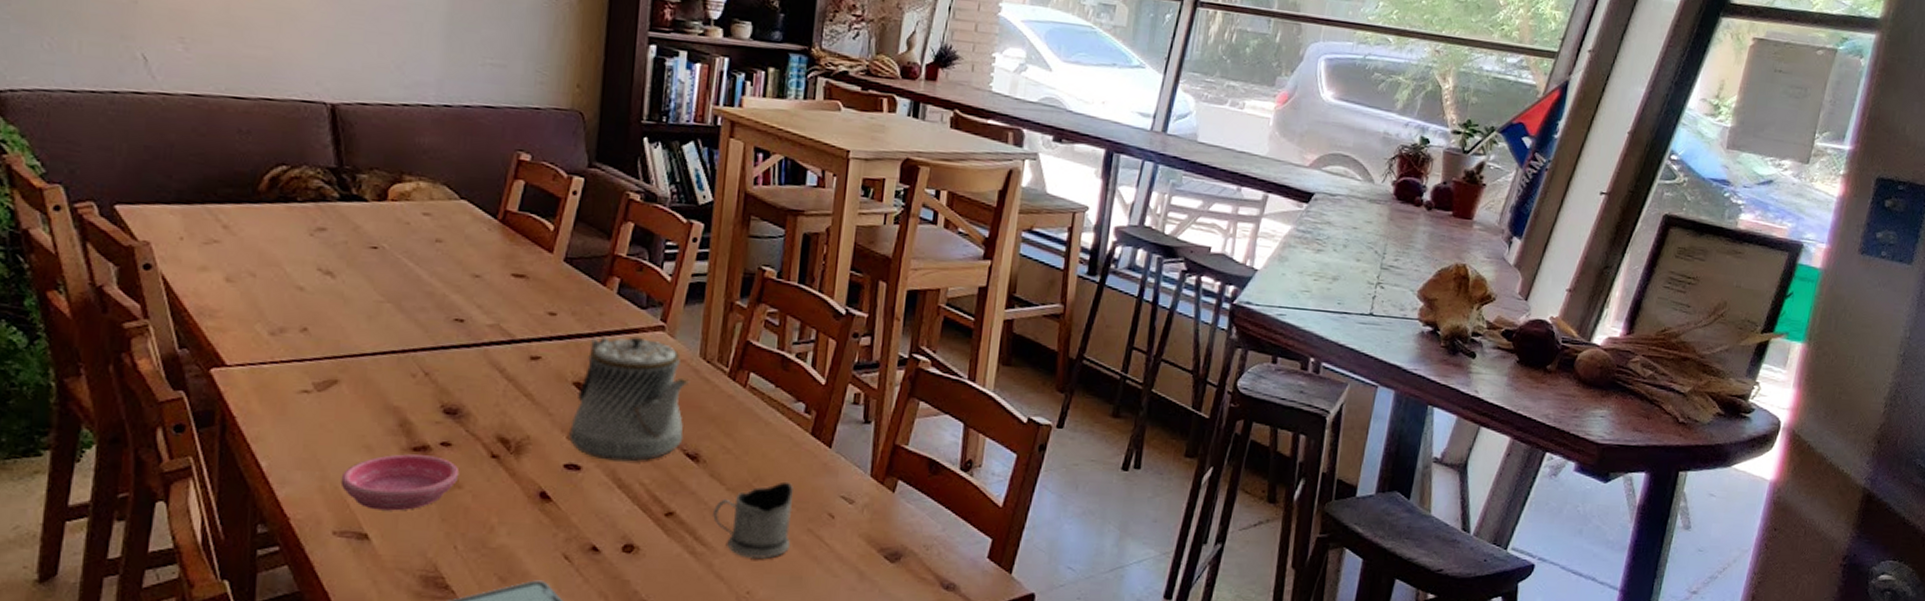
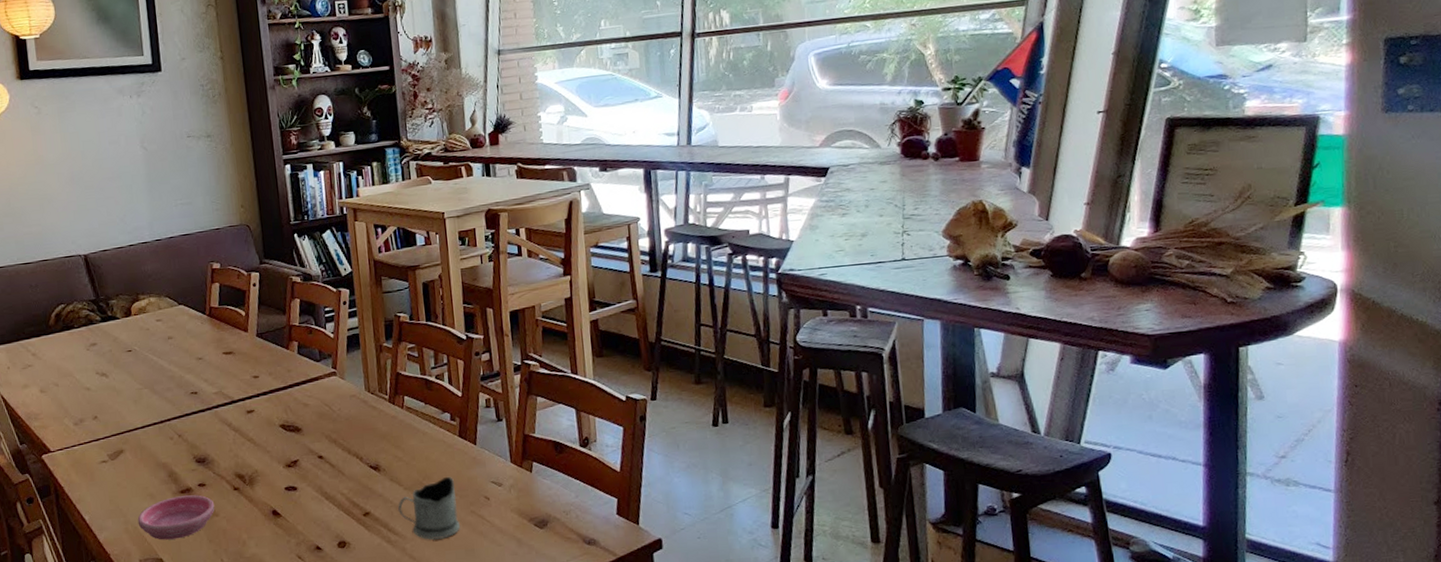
teapot: present [569,336,690,462] -> none [284,383,366,480]

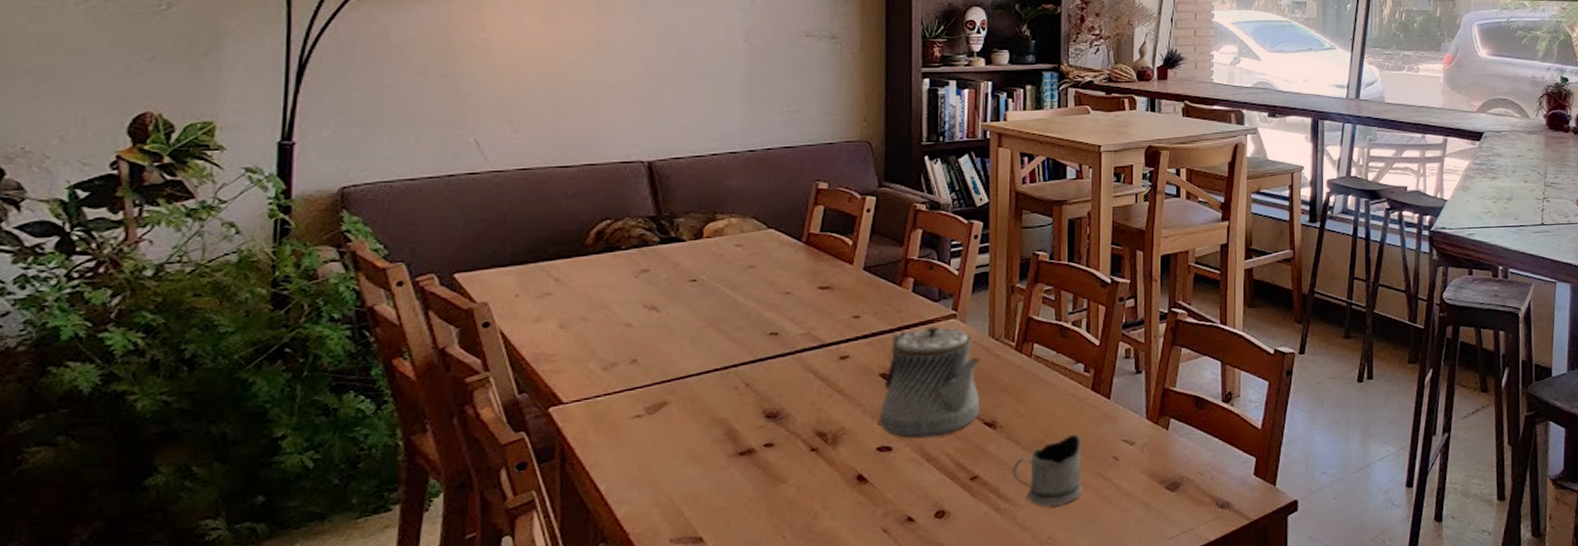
saucer: present [137,495,215,540] -> none [674,457,783,514]
teapot: none [284,383,366,480] -> present [880,326,982,439]

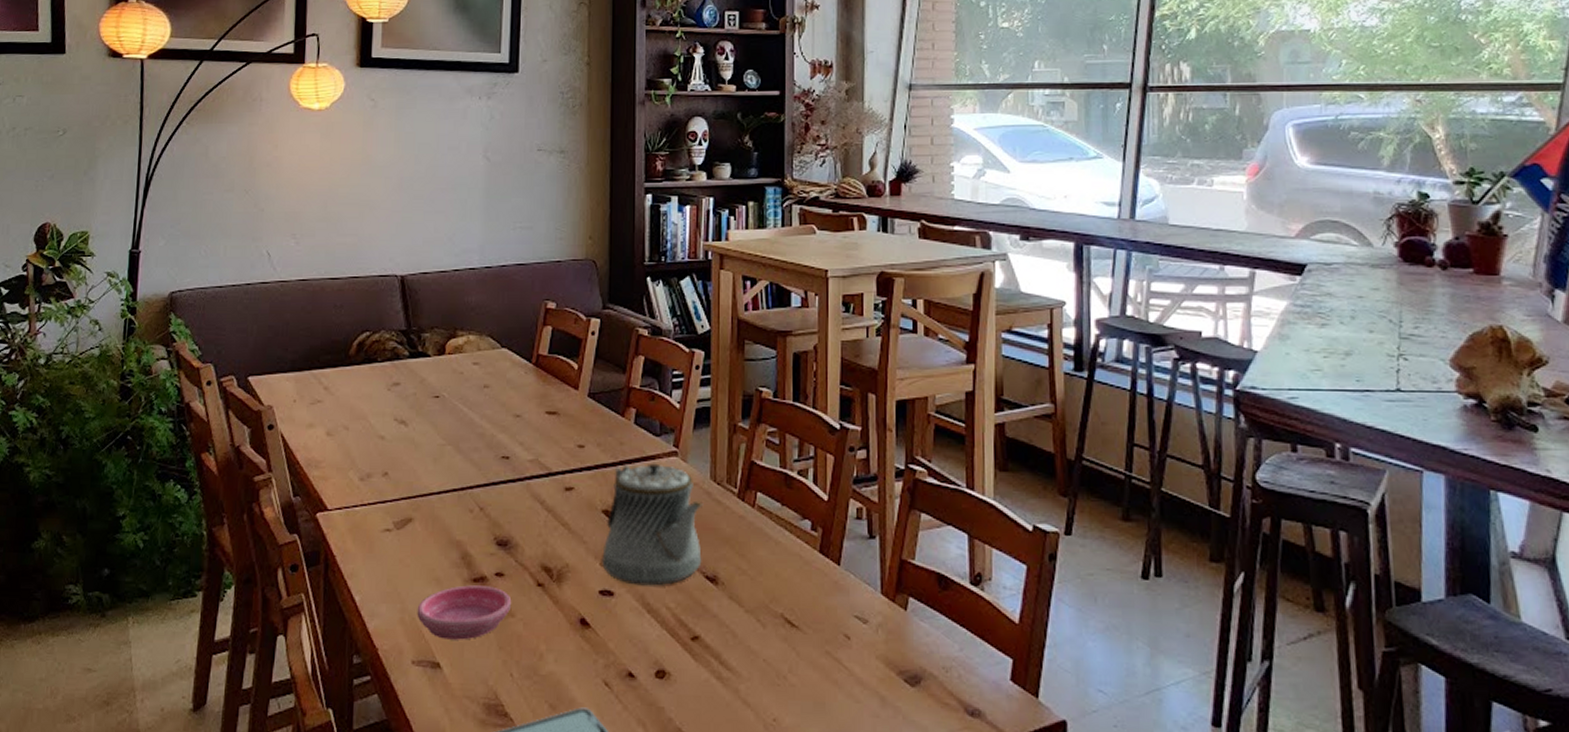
saucer: none [674,457,783,514] -> present [417,585,512,640]
tea glass holder: present [1013,434,1082,507] -> none [735,602,810,684]

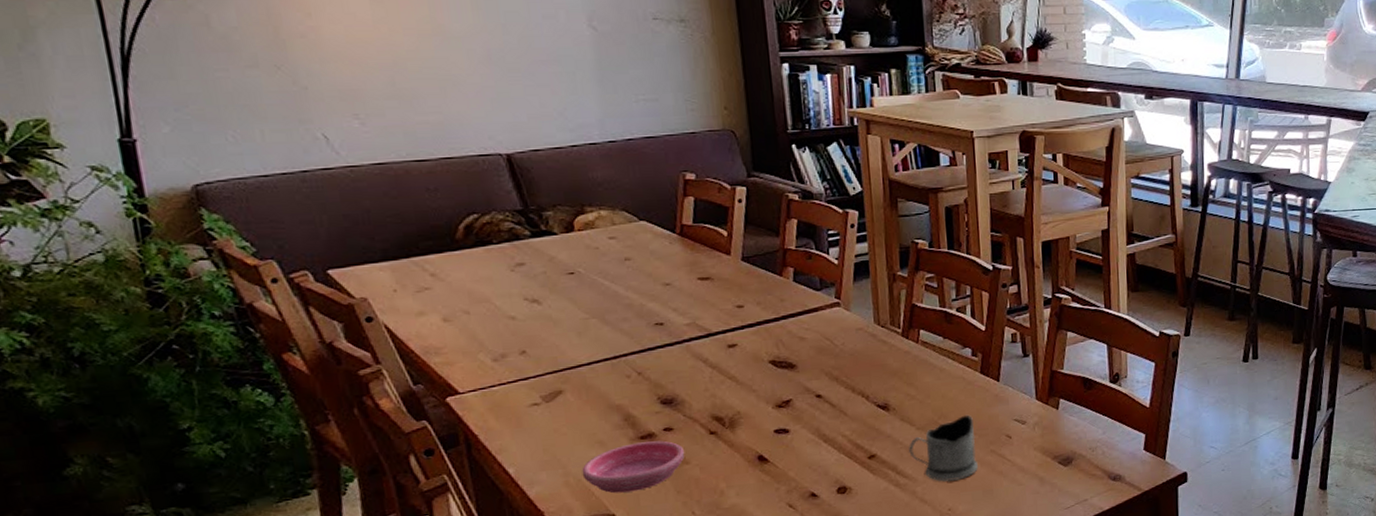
teapot: present [602,463,704,586] -> none [773,314,873,421]
tea glass holder: none [735,602,810,684] -> present [909,414,978,482]

